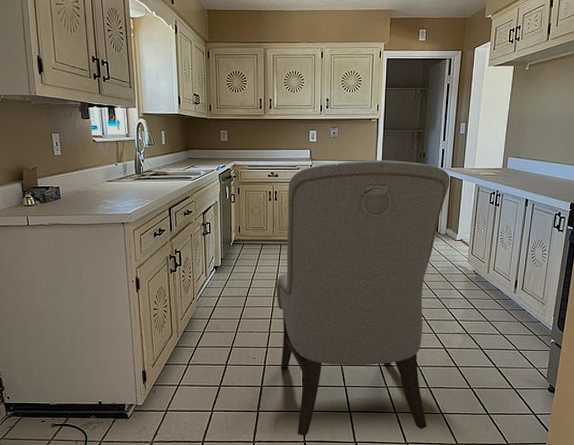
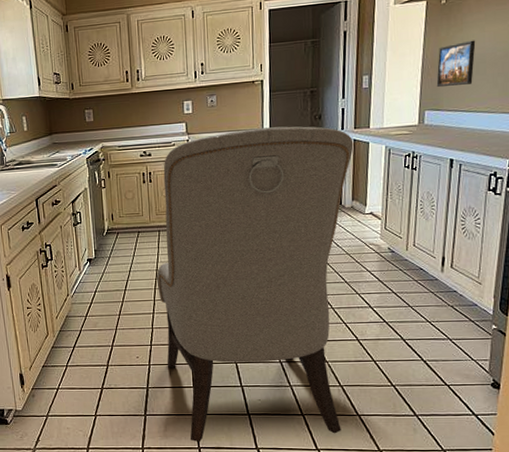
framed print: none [518,102,550,138] -> present [436,40,476,87]

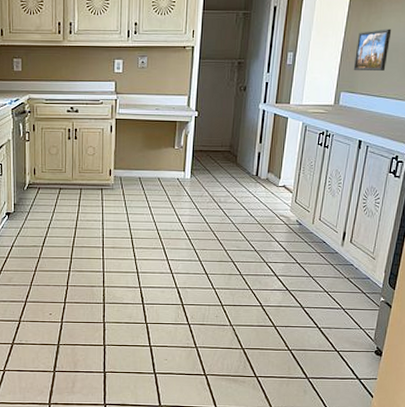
chair: present [156,126,354,443] -> none [74,94,274,399]

